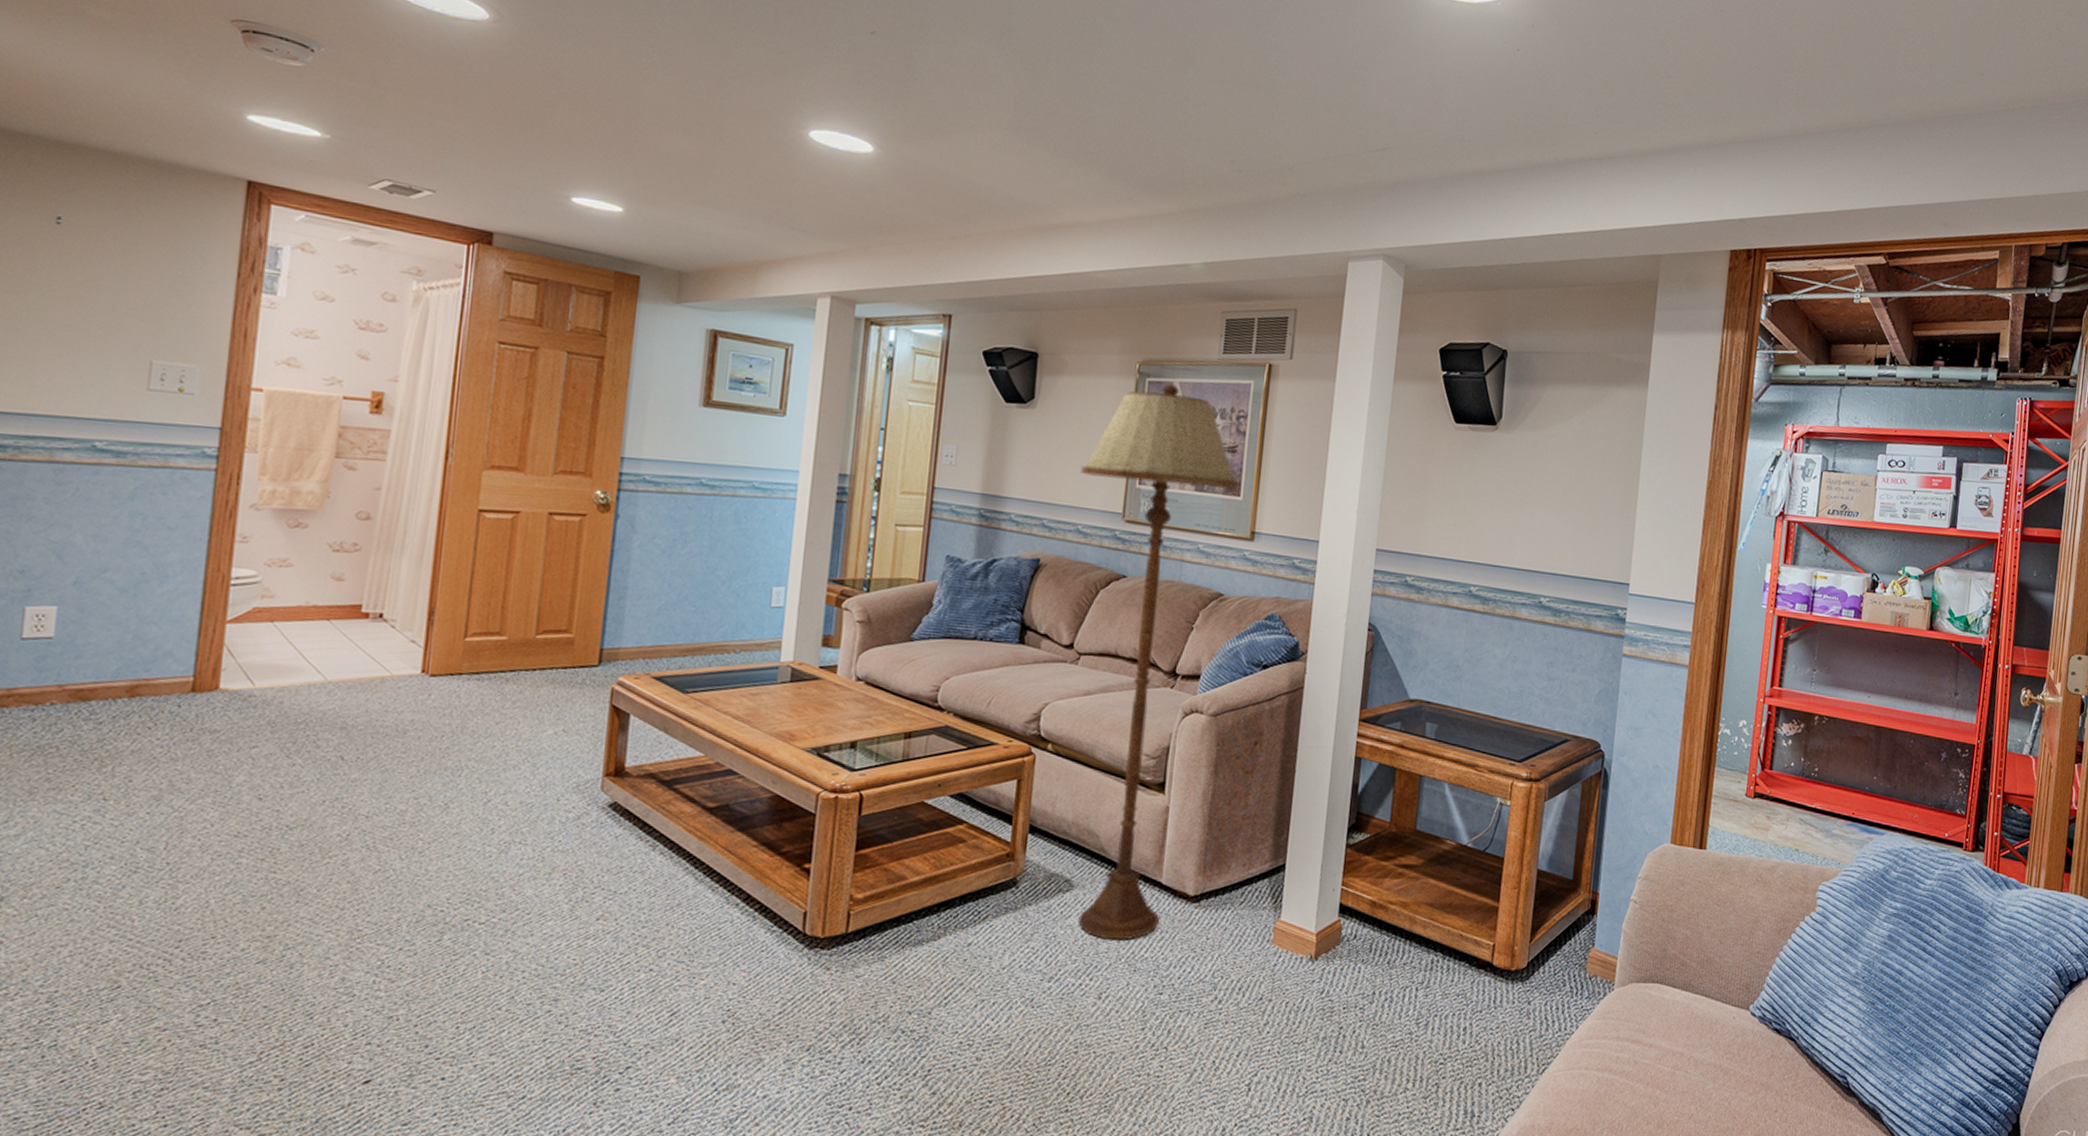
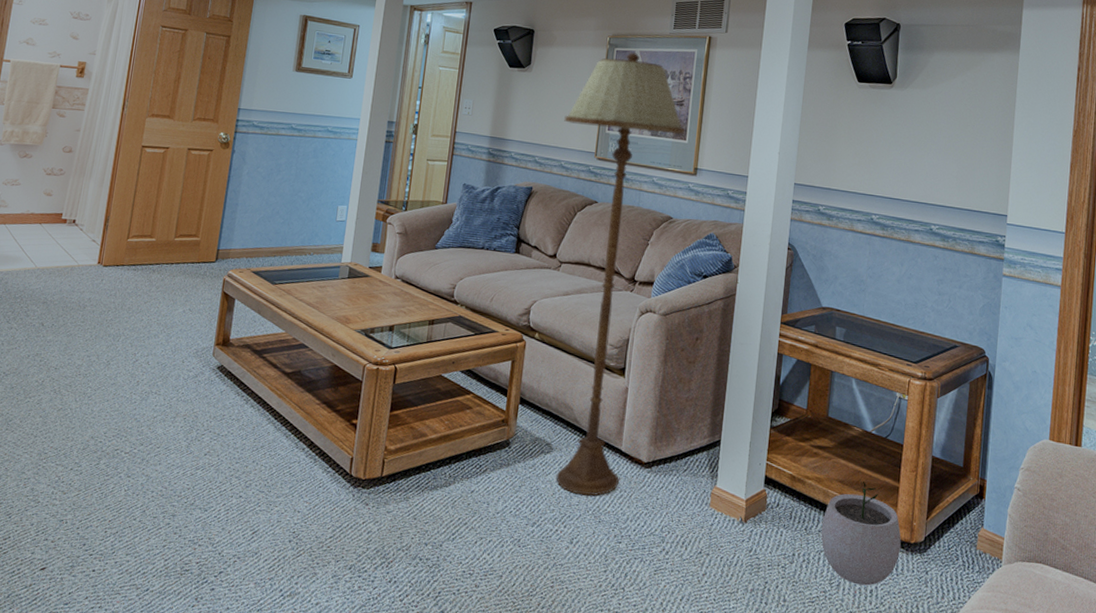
plant pot: none [1406,900,1501,1023] -> present [821,479,901,586]

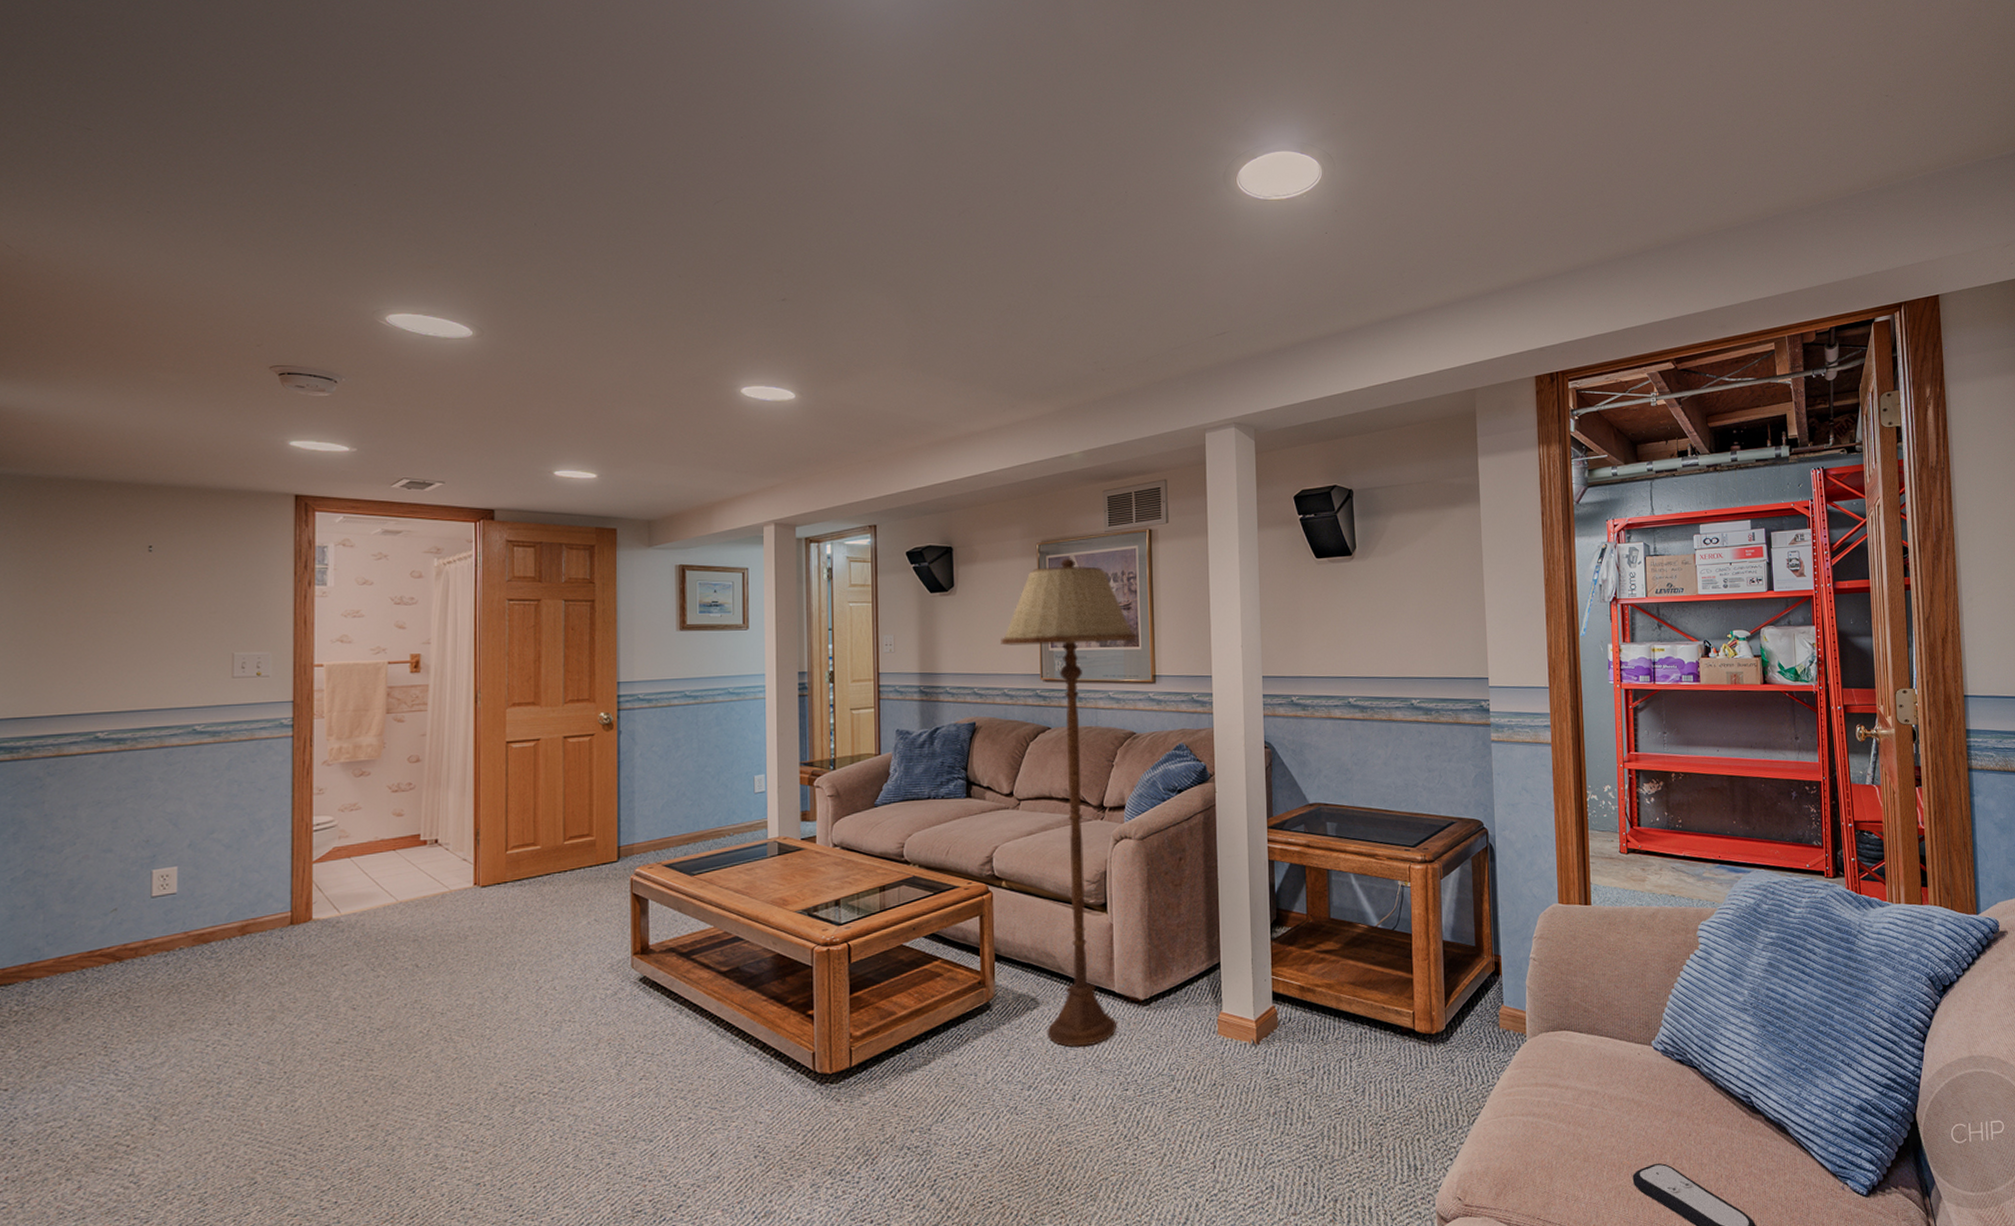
plant pot: present [821,479,901,586] -> none [1338,977,1422,1087]

